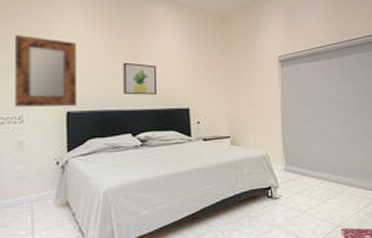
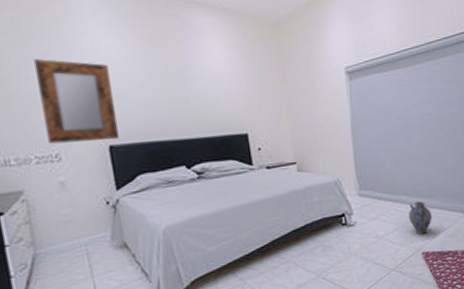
wall art: present [123,62,158,95] -> none [166,84,210,122]
ceramic jug: none [329,179,352,212] -> present [408,201,432,235]

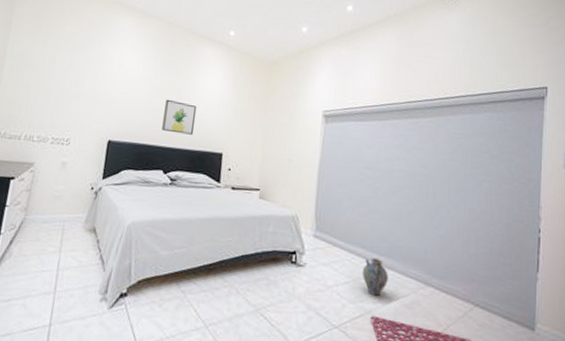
home mirror: present [34,59,119,144] -> none [65,63,127,136]
wall art: none [166,84,210,122] -> present [162,99,197,135]

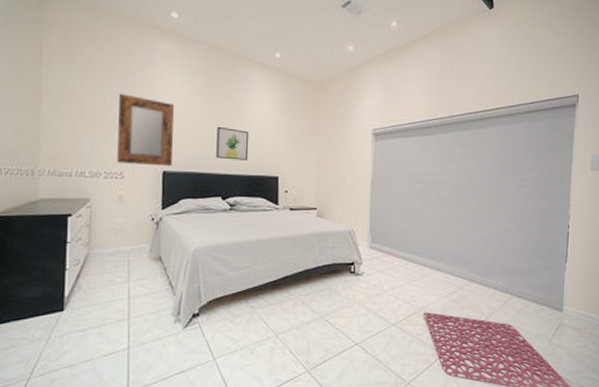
home mirror: none [65,63,127,136] -> present [117,94,175,167]
ceramic jug: present [362,258,388,297] -> none [414,263,438,296]

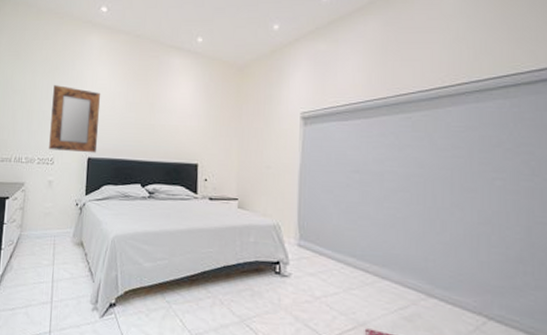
wall art: present [216,126,249,161] -> none [137,113,170,147]

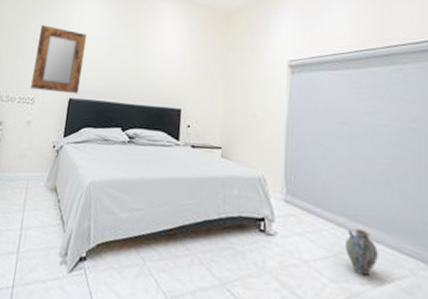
ceramic jug: none [353,267,383,309] -> present [344,229,378,277]

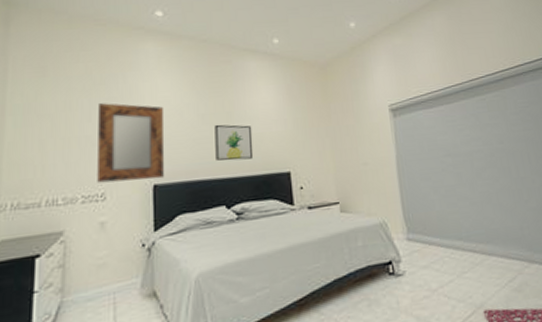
wall art: none [120,55,155,91] -> present [214,124,254,161]
ceramic jug: present [344,229,378,277] -> none [464,247,492,289]

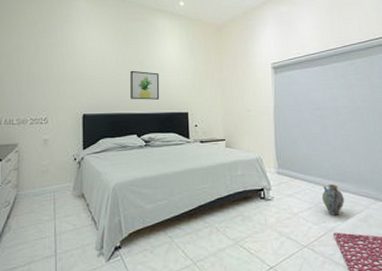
home mirror: present [97,103,165,183] -> none [41,48,92,110]
ceramic jug: none [464,247,492,289] -> present [321,184,344,216]

